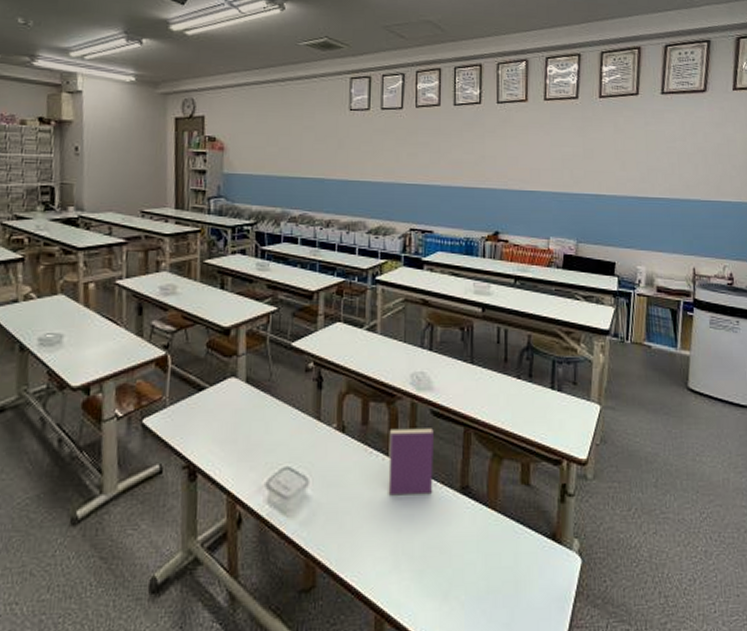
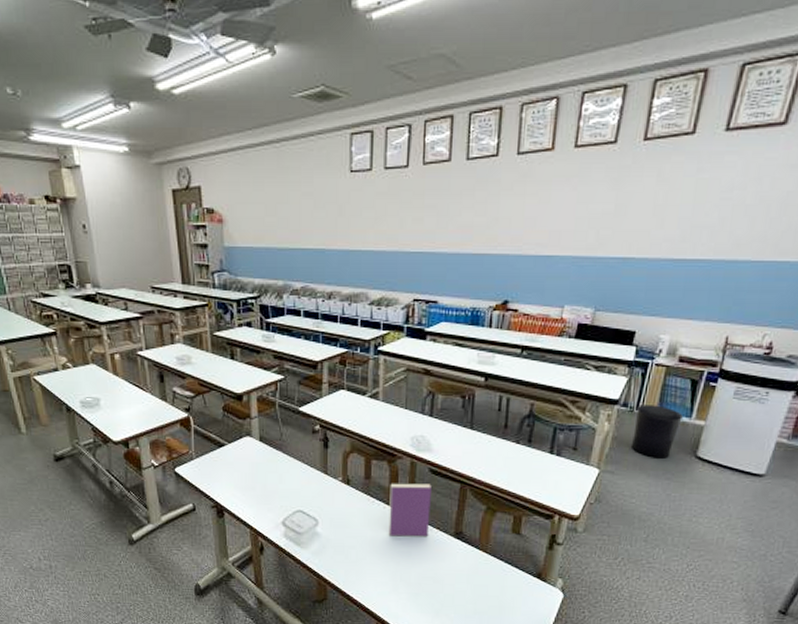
waste bin: none [626,335,669,391] -> present [632,405,683,459]

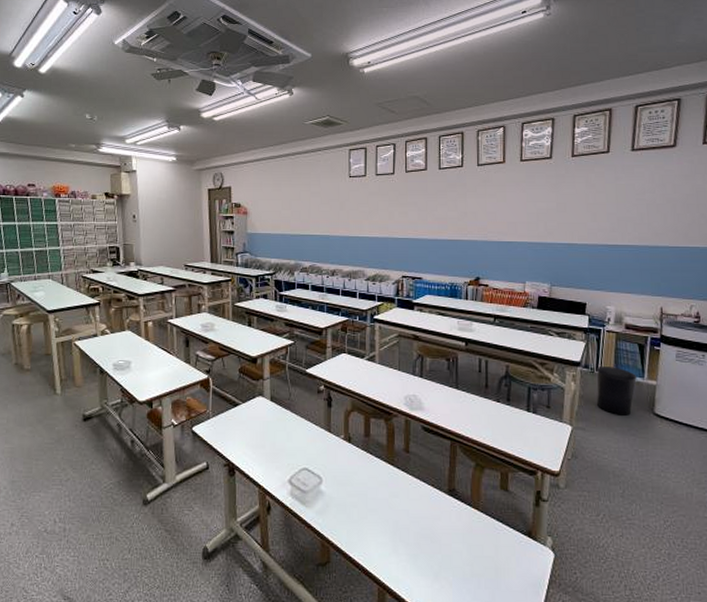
book: present [388,483,431,537] -> none [387,440,425,495]

